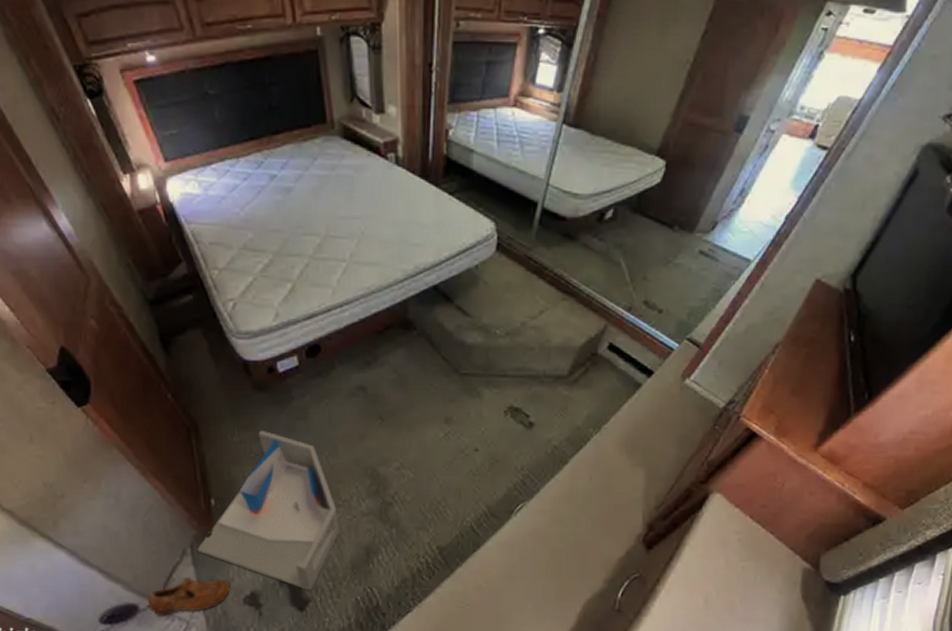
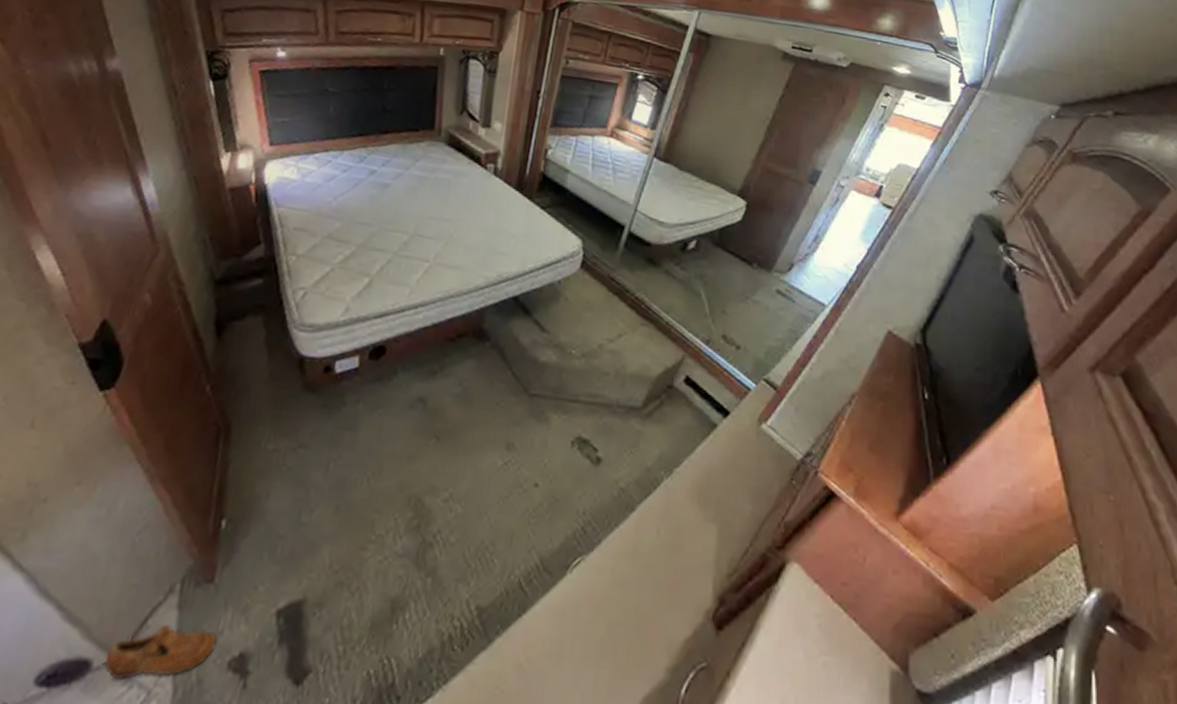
storage bin: present [197,430,339,591] -> none [188,438,368,657]

